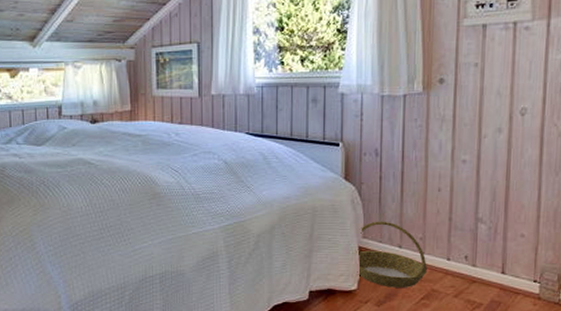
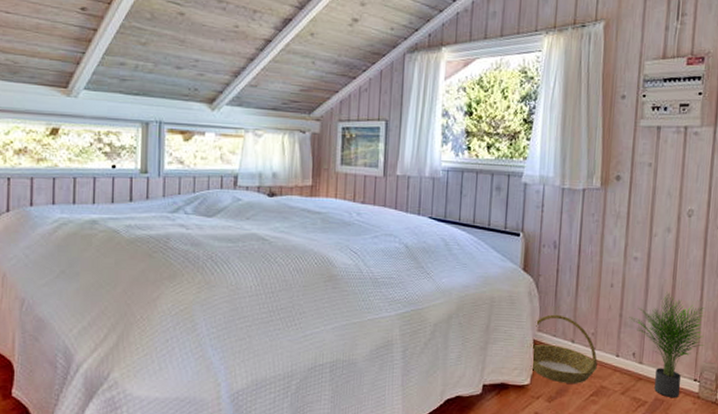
potted plant: none [459,194,544,299] -> present [629,292,705,397]

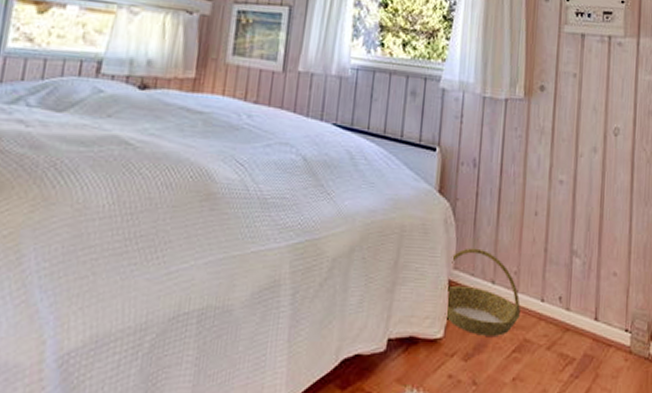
potted plant: present [629,292,705,397] -> none [554,223,635,352]

